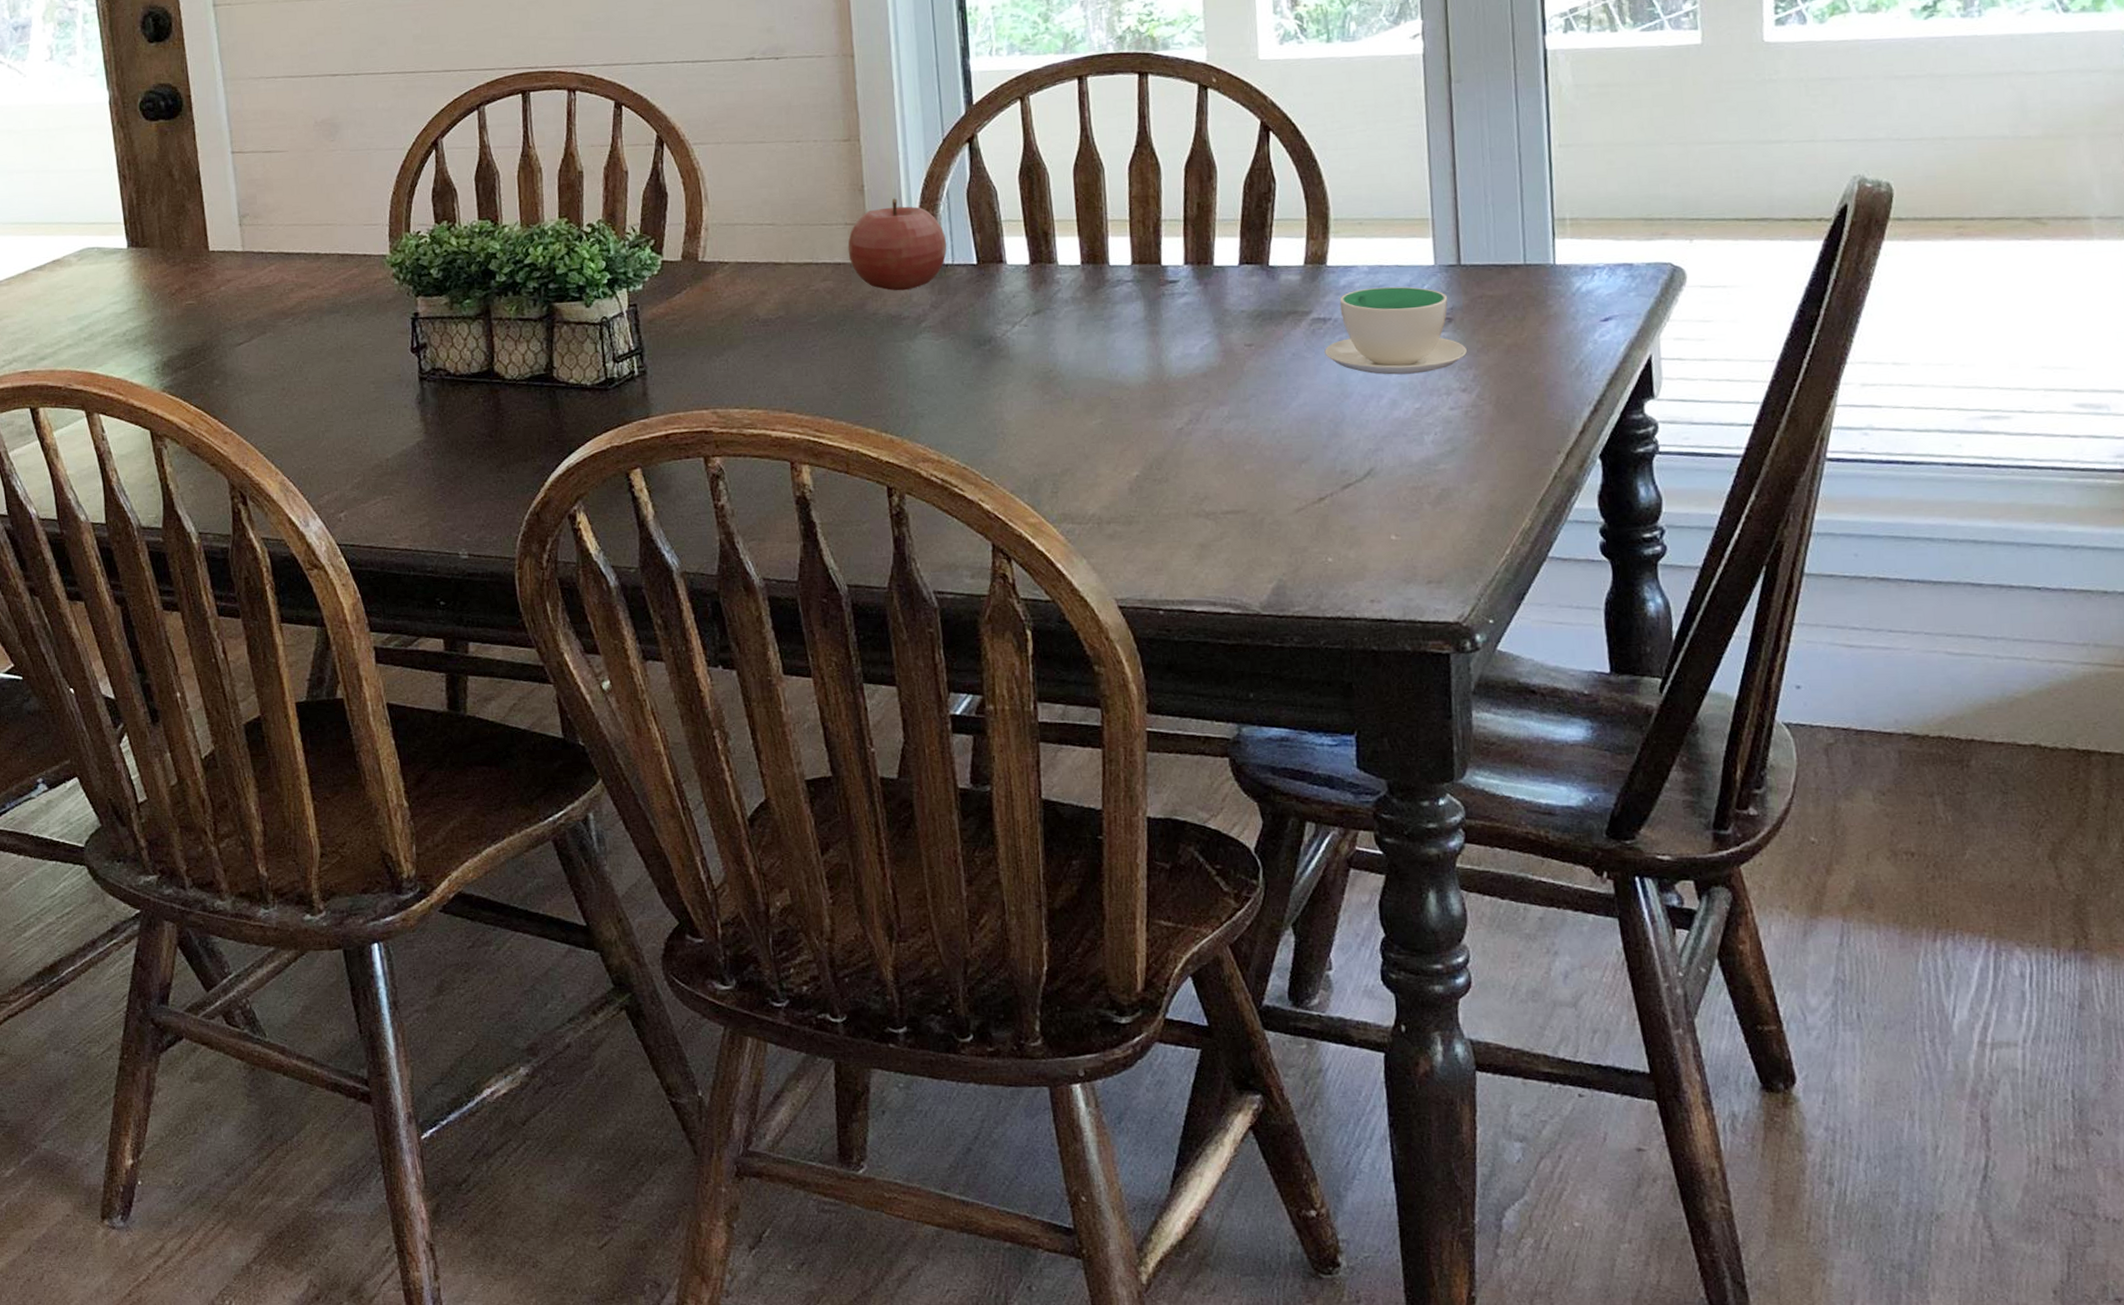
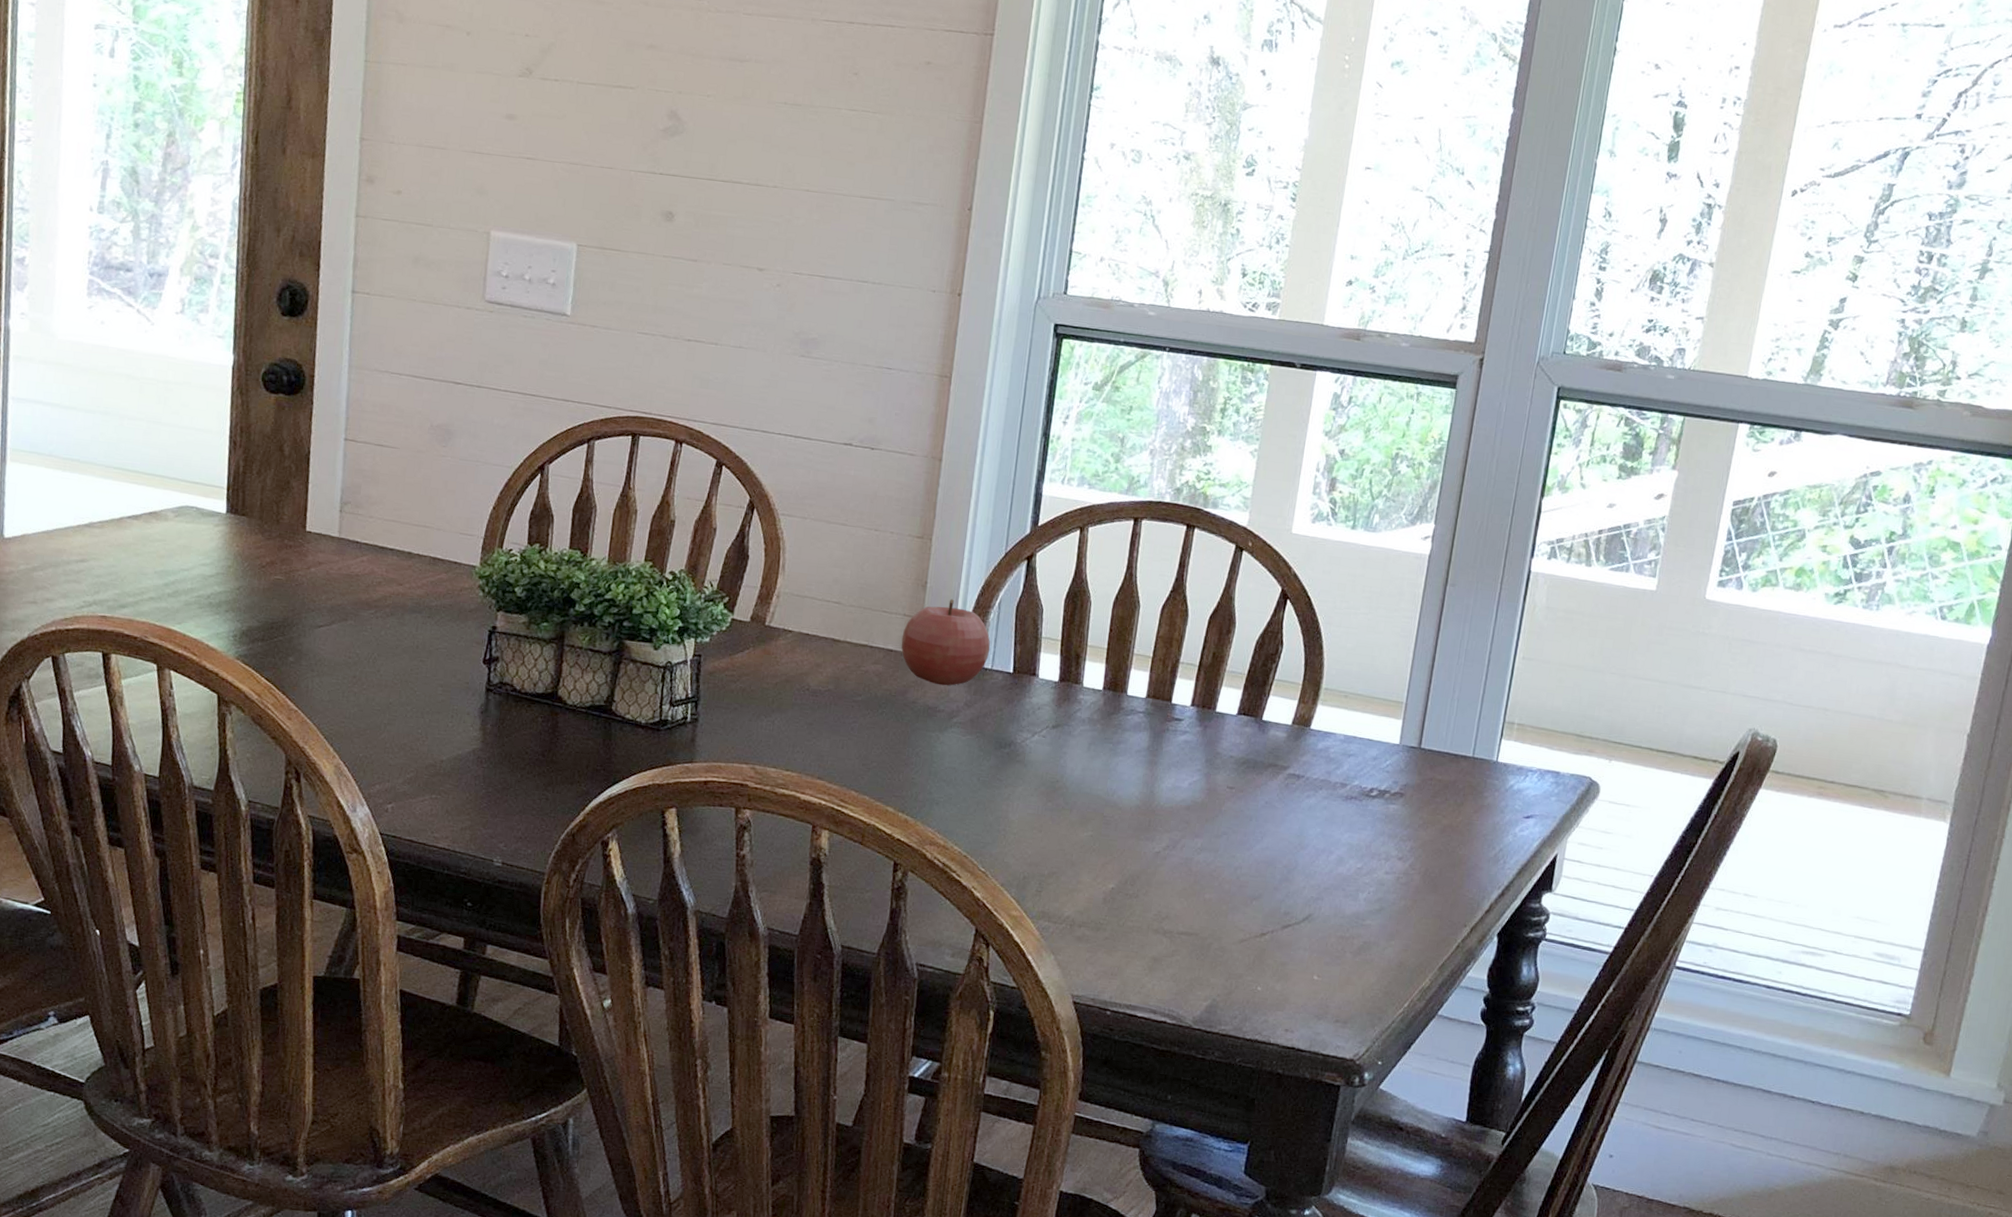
cup: present [1324,286,1468,375] -> none [1292,754,1411,838]

